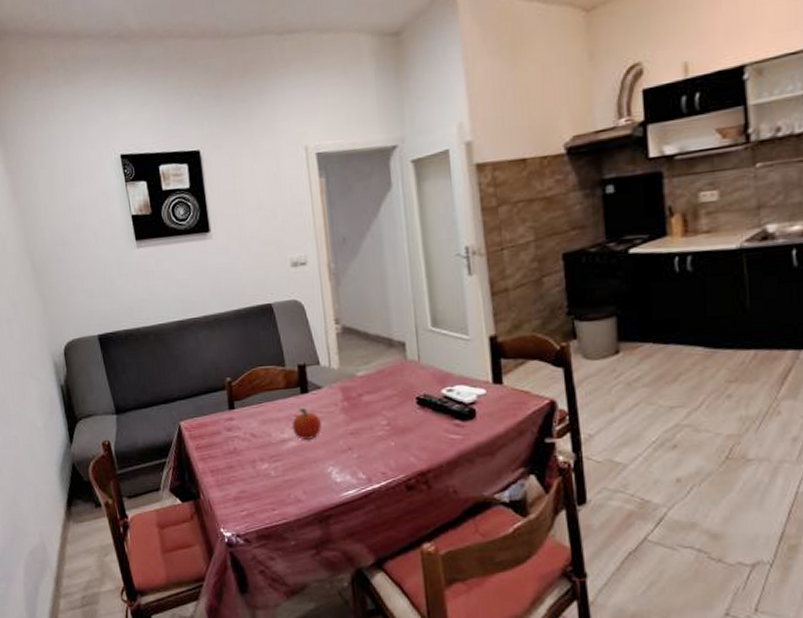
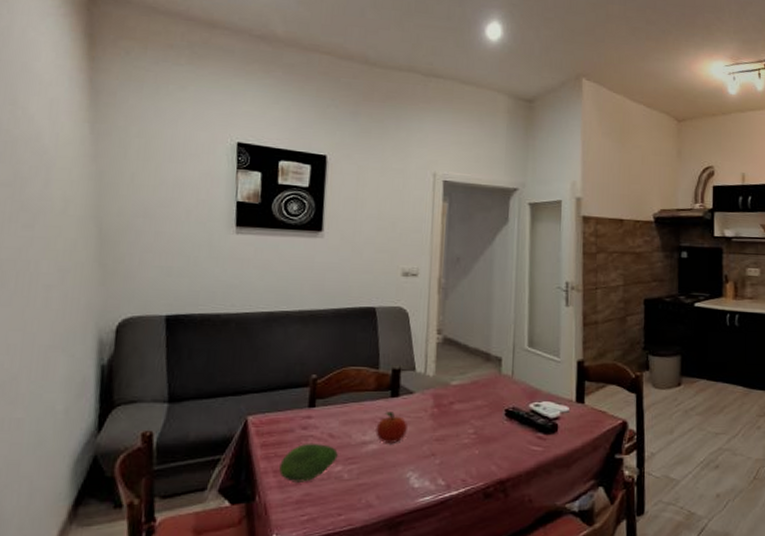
fruit: none [214,443,263,481] -> present [279,443,338,482]

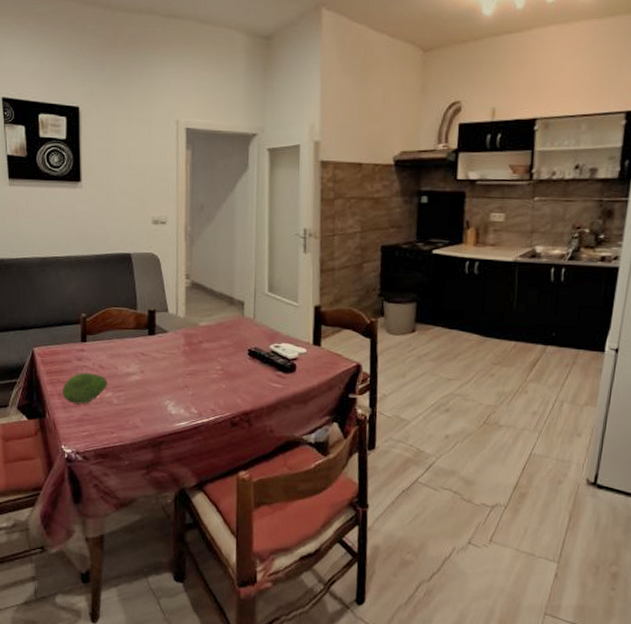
fruit: present [376,412,407,443] -> none [137,348,163,375]

